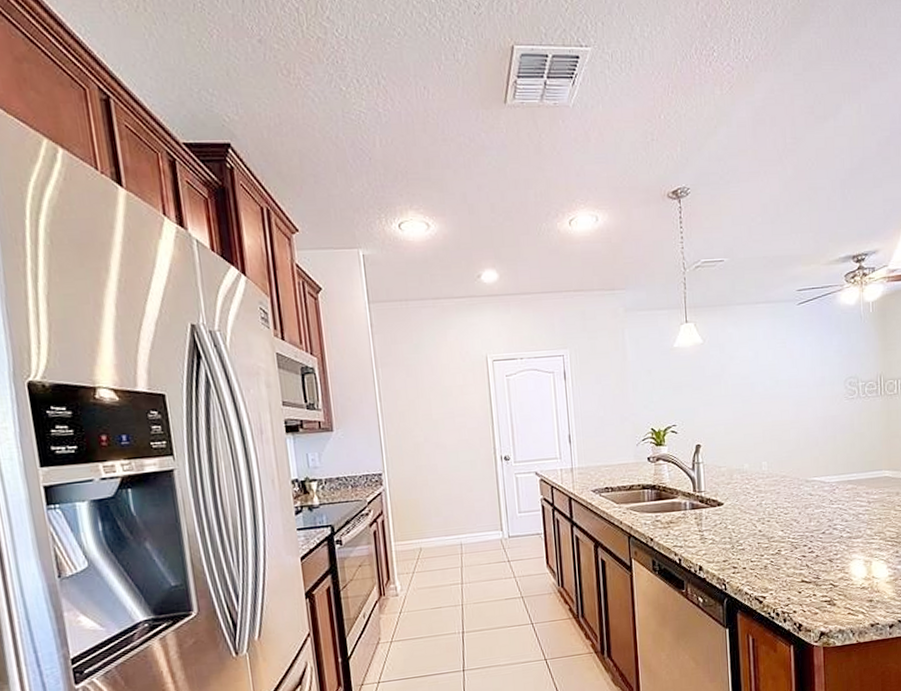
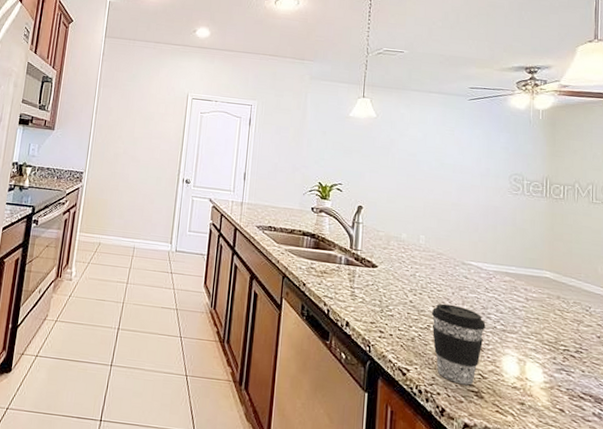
coffee cup: none [780,524,833,598] -> present [431,303,486,385]

